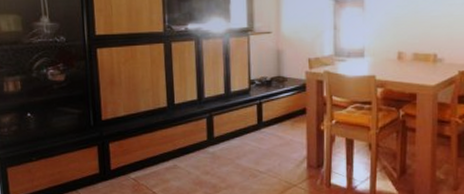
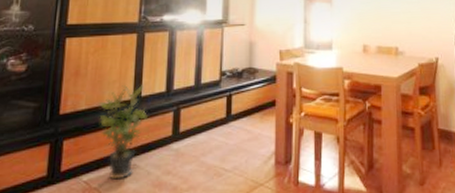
potted plant: none [136,93,183,178] -> present [99,85,147,180]

